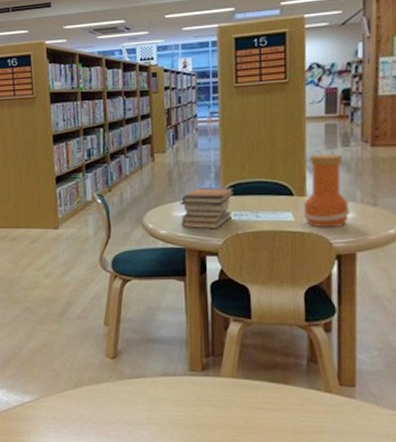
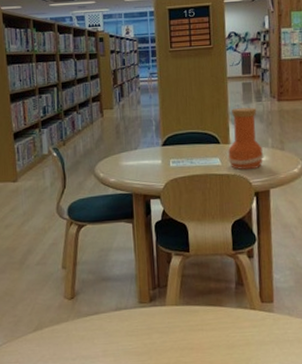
book stack: present [180,187,233,229] -> none [127,138,172,176]

